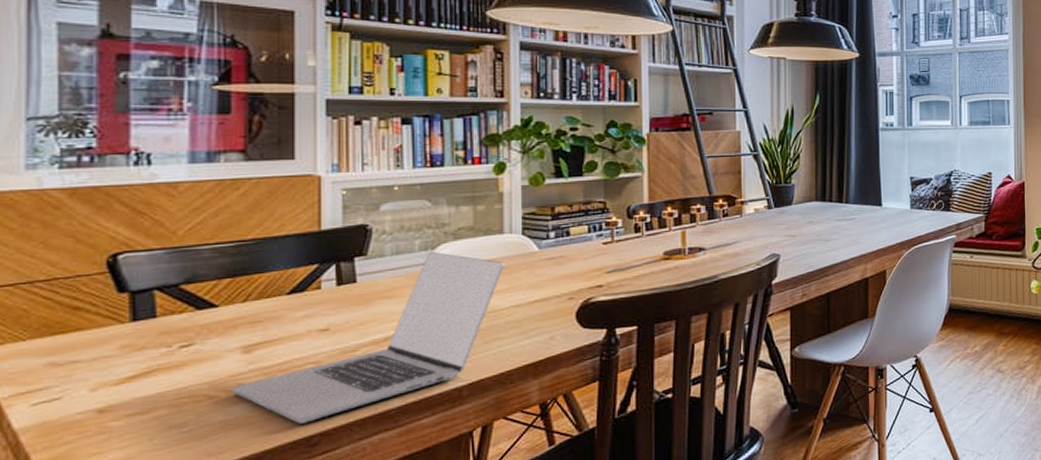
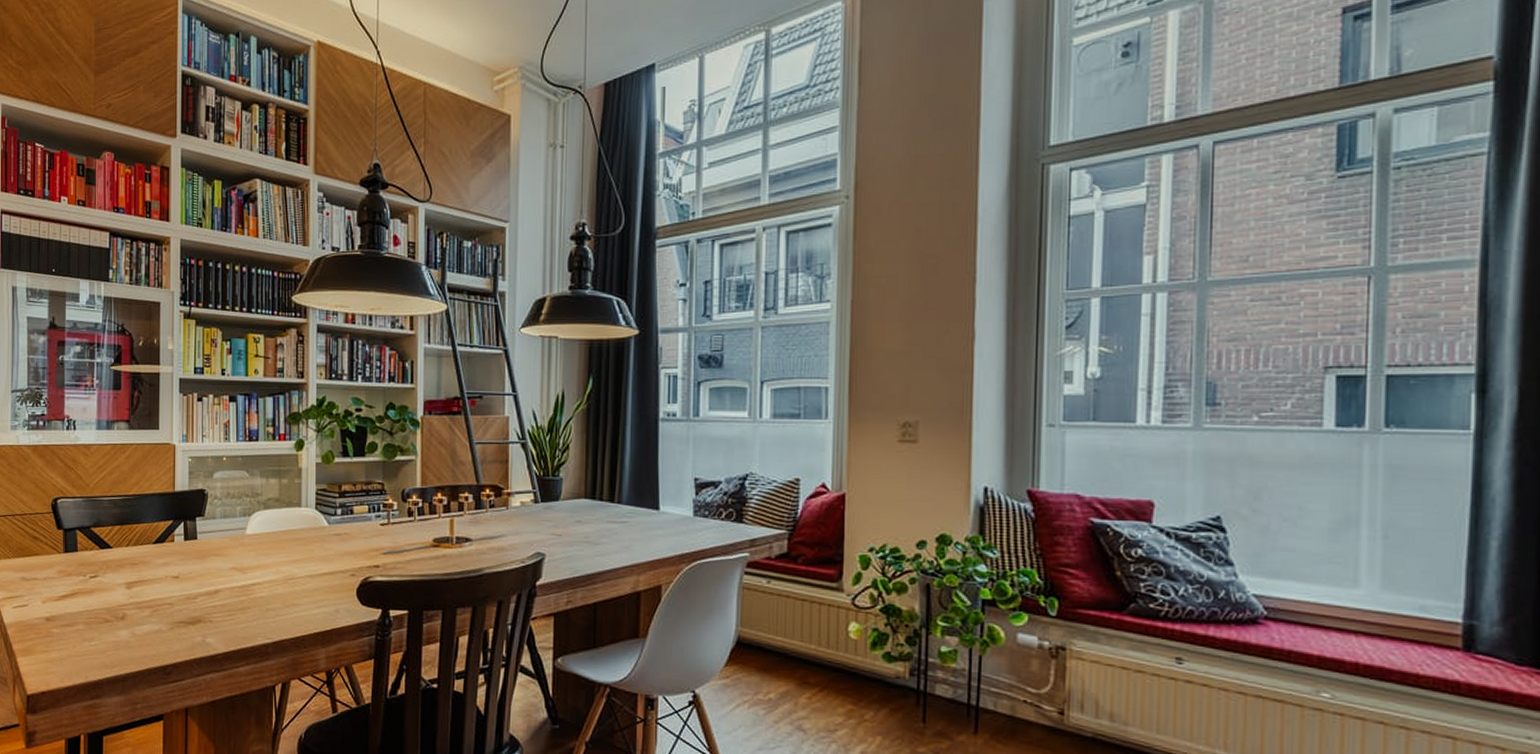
laptop: present [232,251,504,424] -> none [119,518,301,654]

